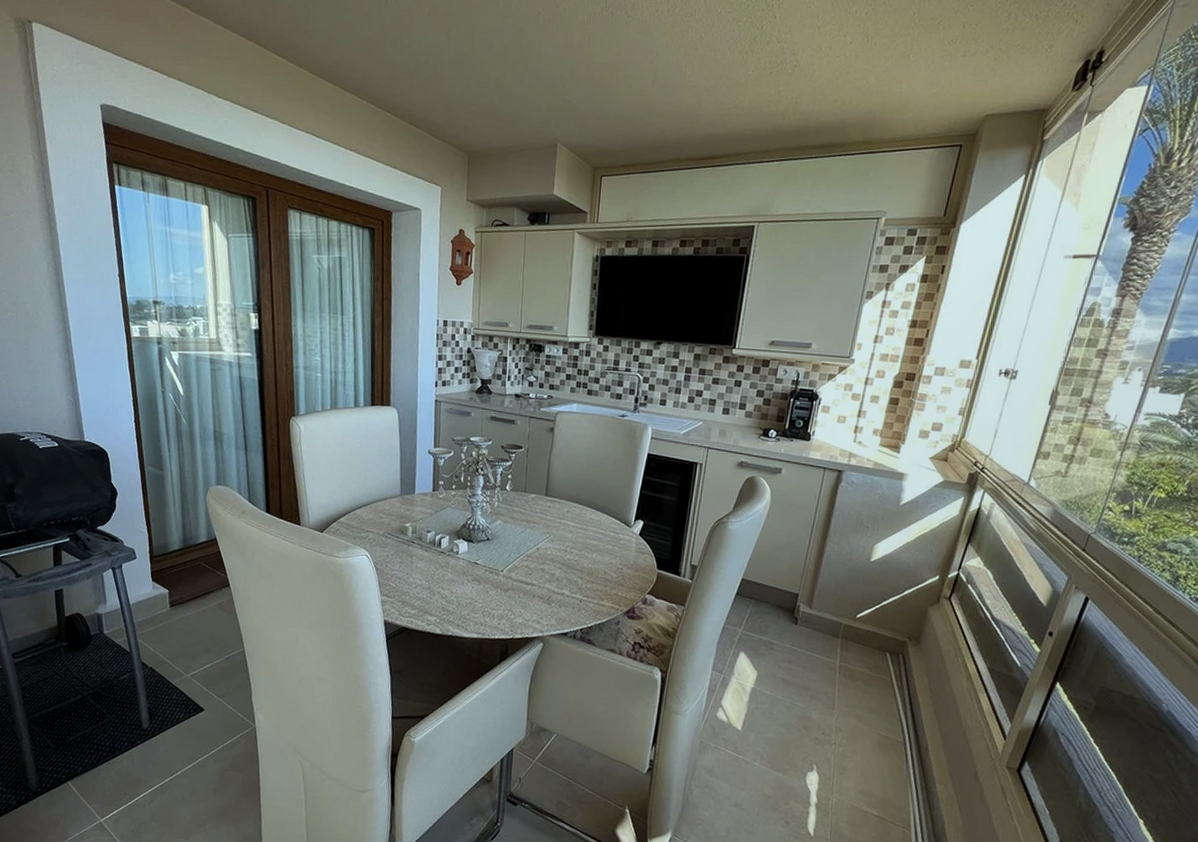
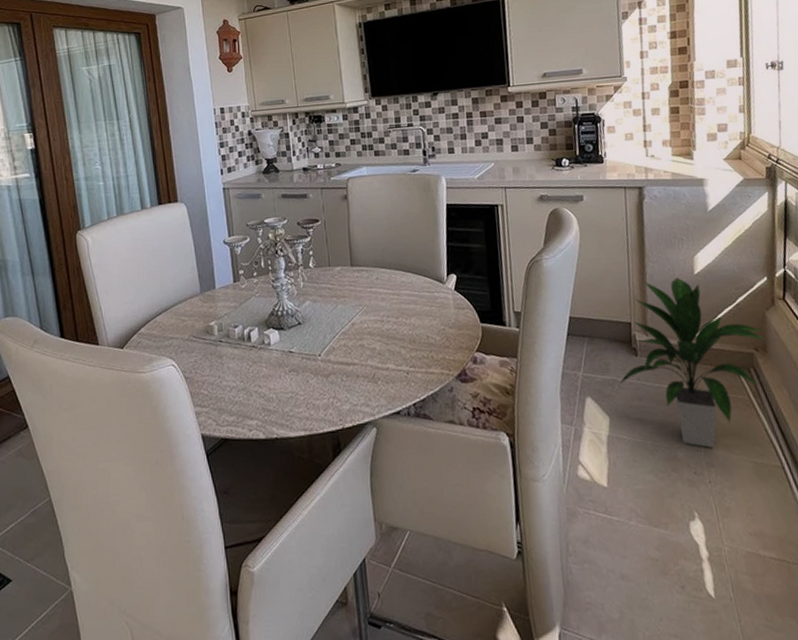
indoor plant: none [772,558,923,715] -> present [618,277,766,448]

